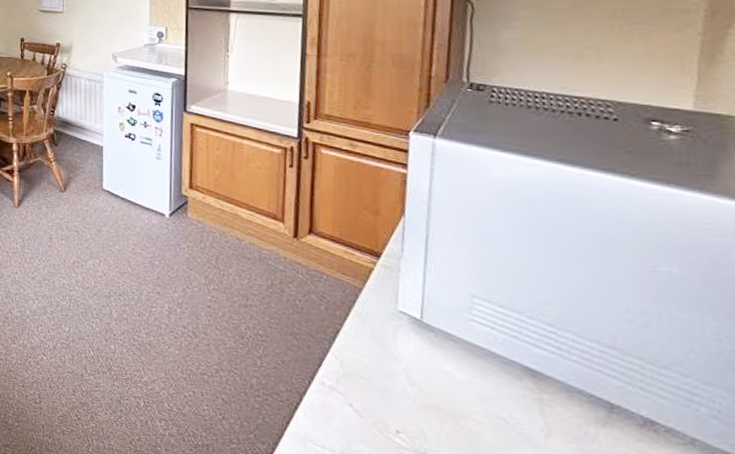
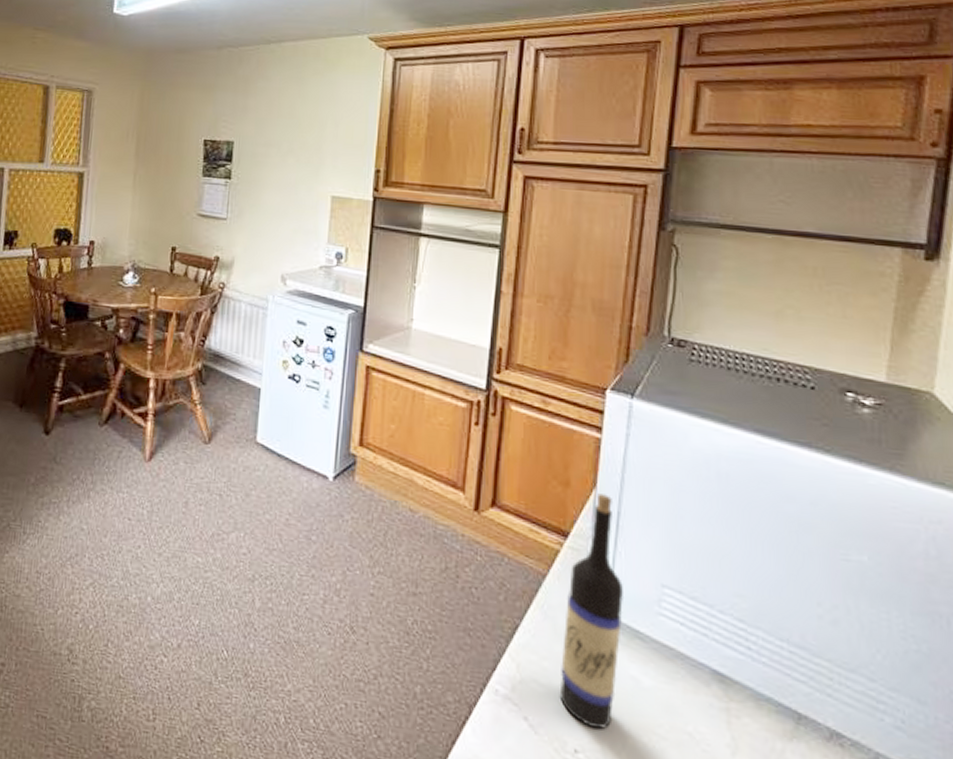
wine bottle: none [380,220,436,415] -> present [559,493,625,730]

